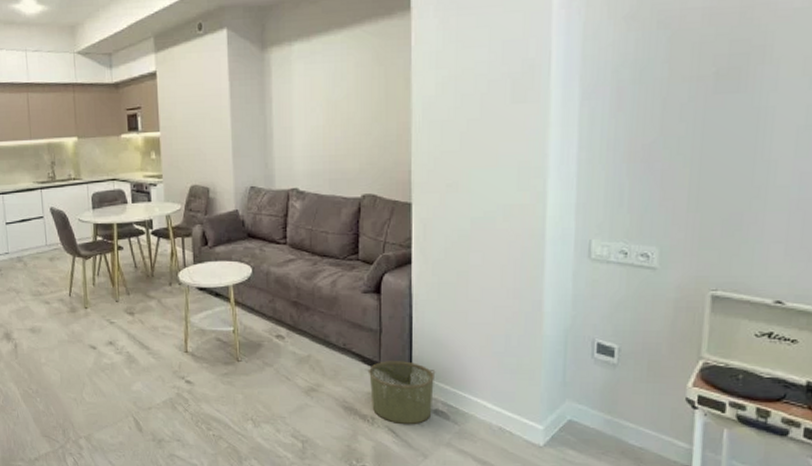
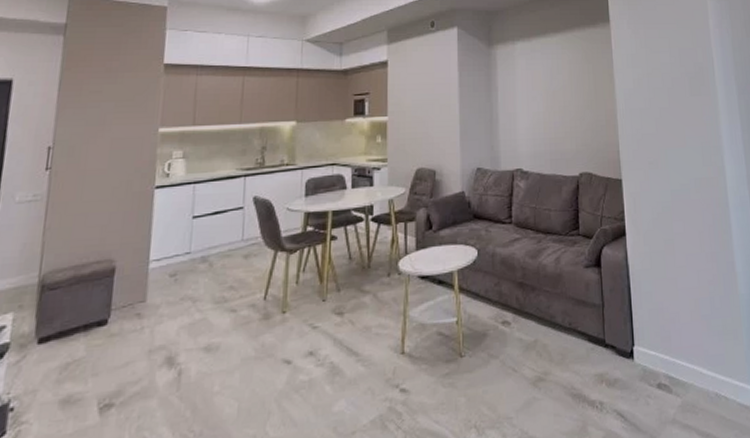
basket: present [367,361,436,425] -> none [593,334,656,406]

